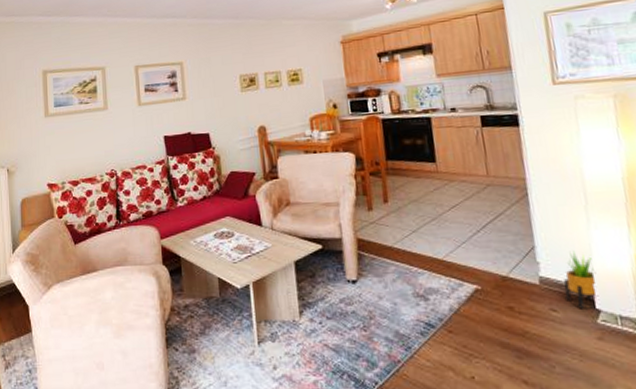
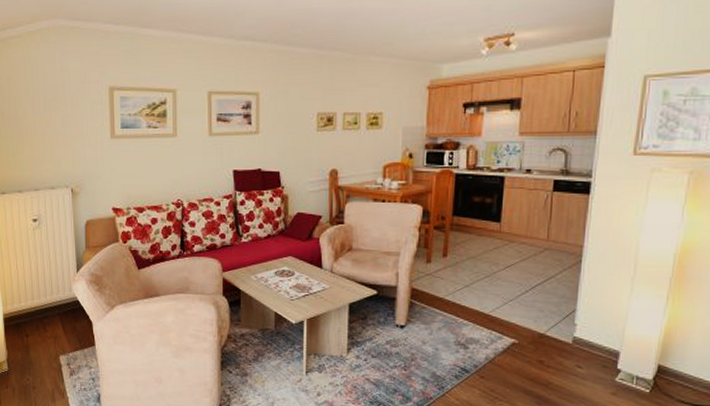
potted plant: present [563,250,599,309] -> none [592,316,626,368]

